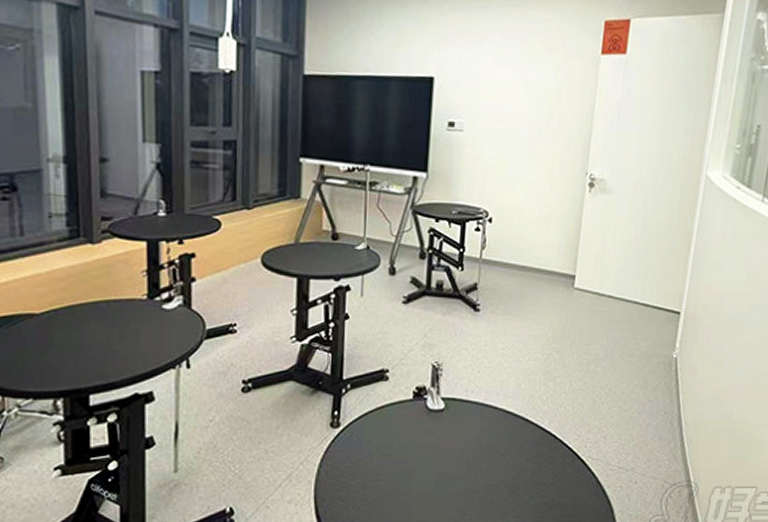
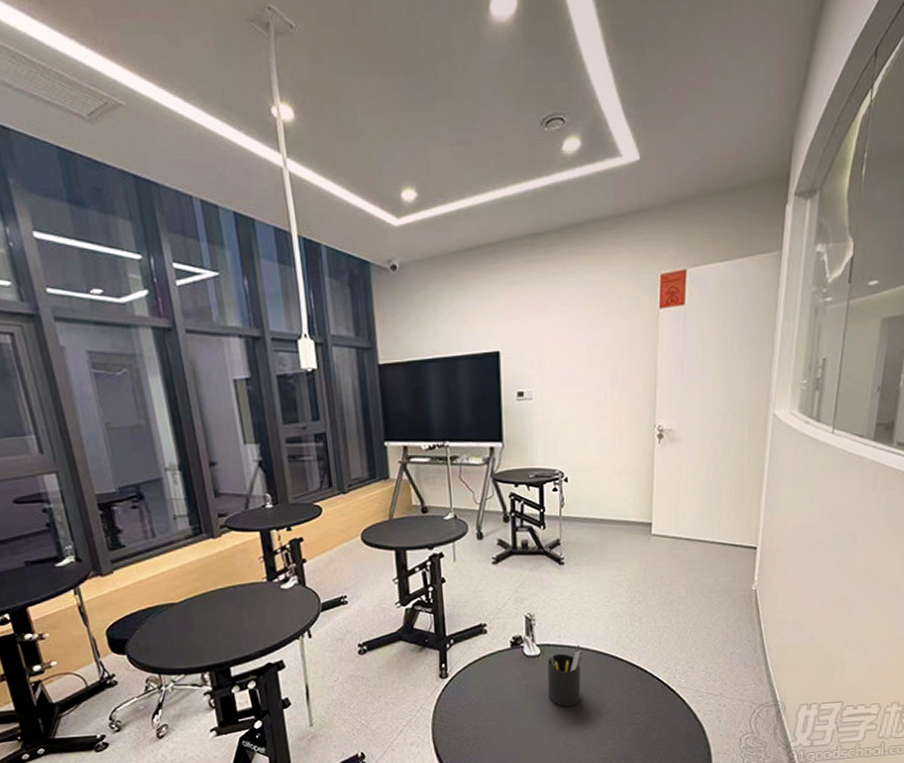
pen holder: none [449,402,492,472] -> present [547,645,584,707]

